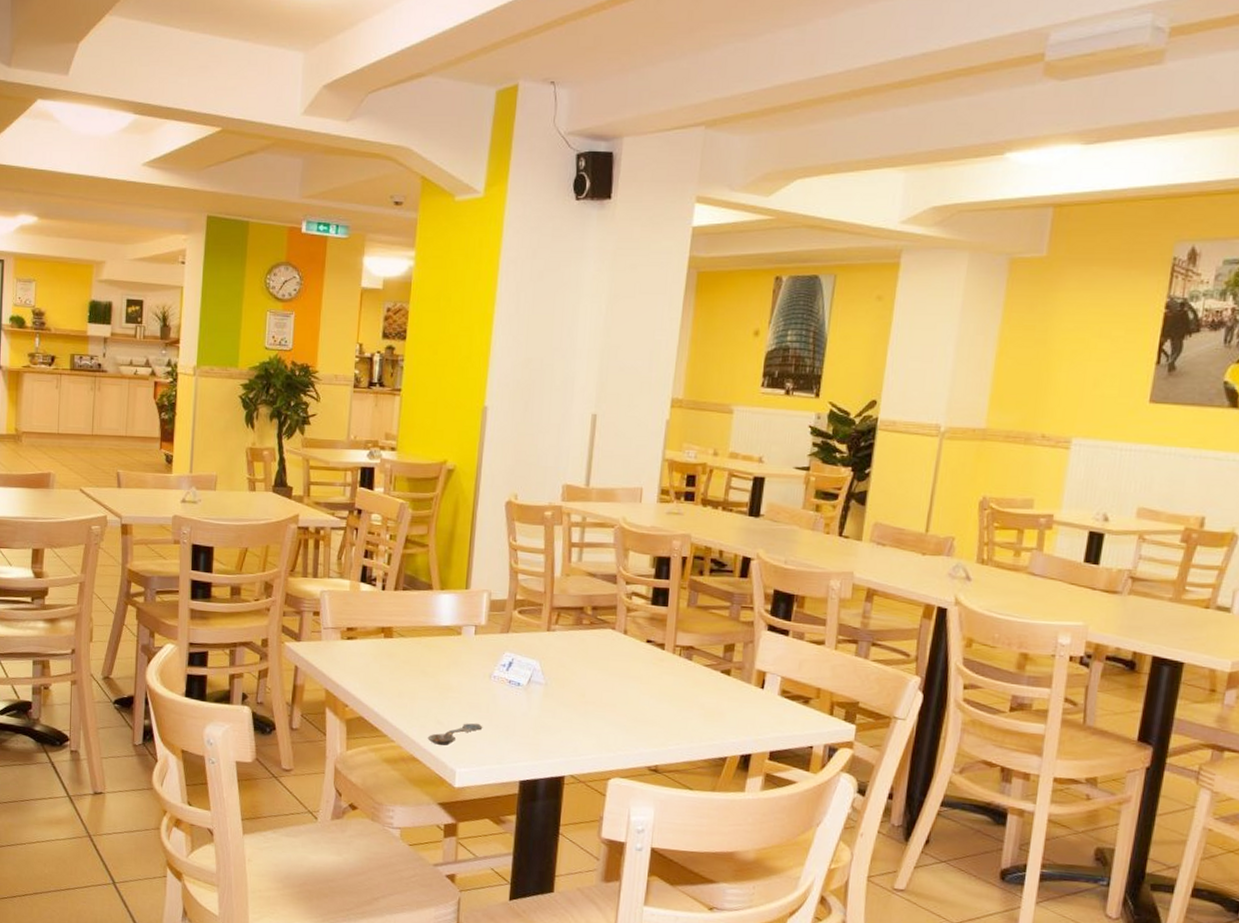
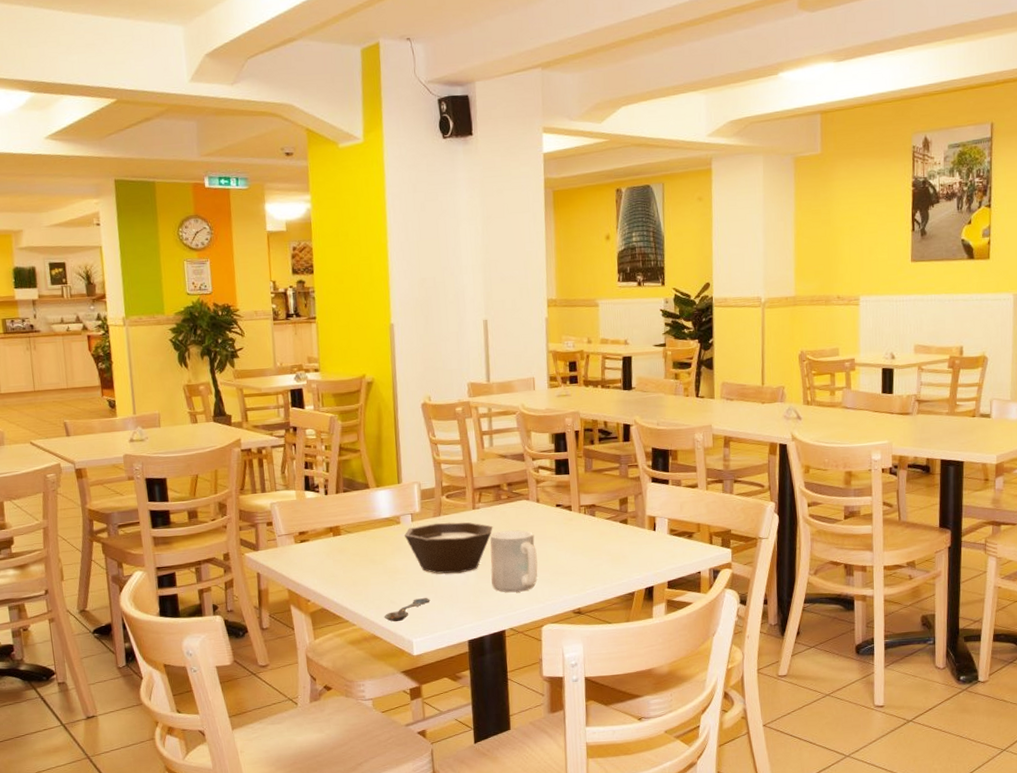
bowl: none [463,640,568,702] -> present [404,522,493,574]
mug: none [557,661,615,736] -> present [489,530,538,593]

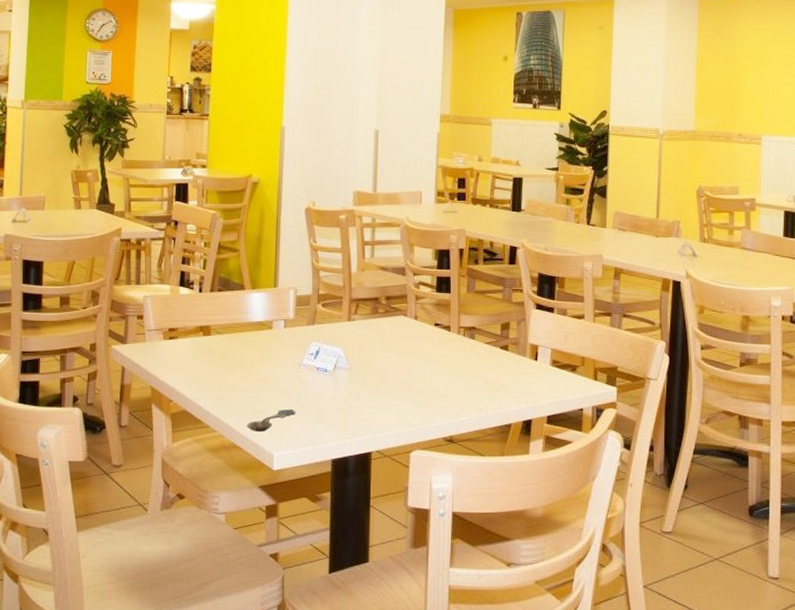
bowl: present [404,522,493,574] -> none [275,331,368,387]
mug: present [489,530,538,593] -> none [361,346,411,413]

